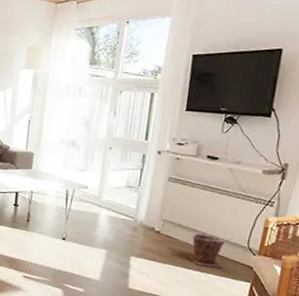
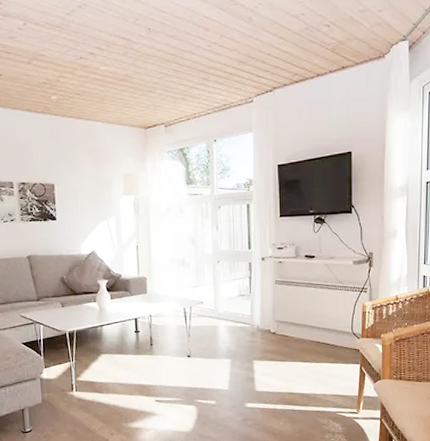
plant pot: present [187,232,224,268] -> none [303,326,334,358]

